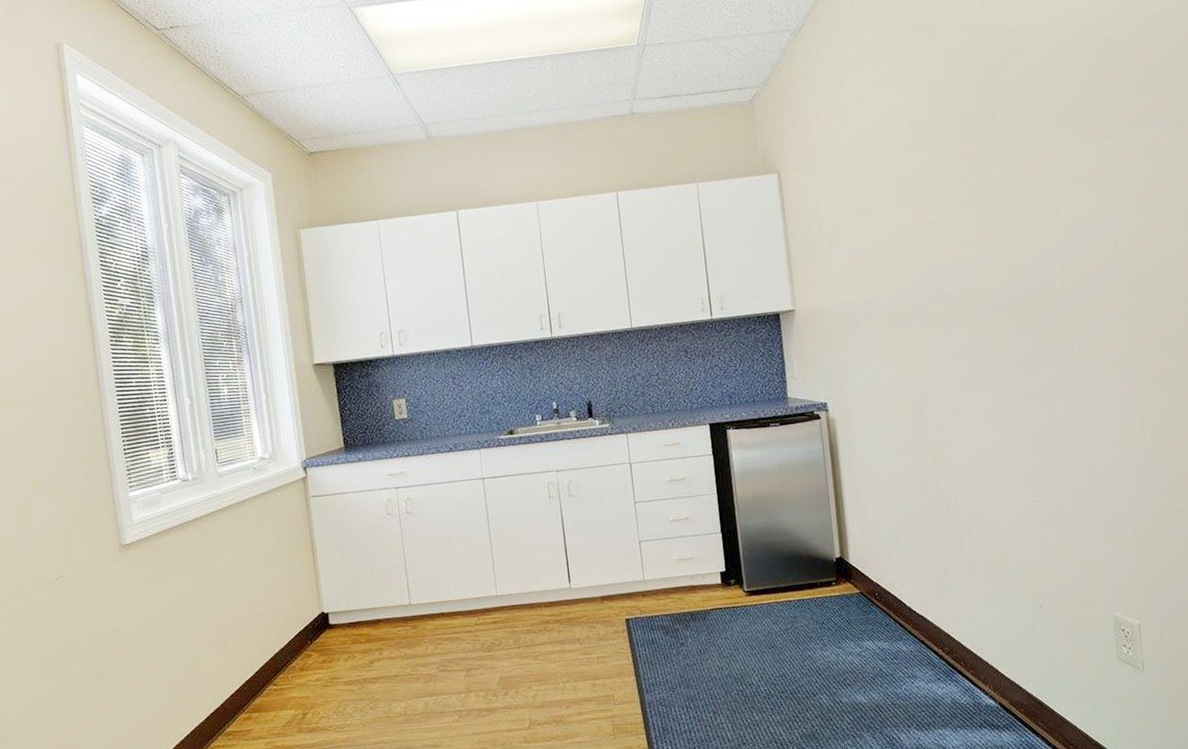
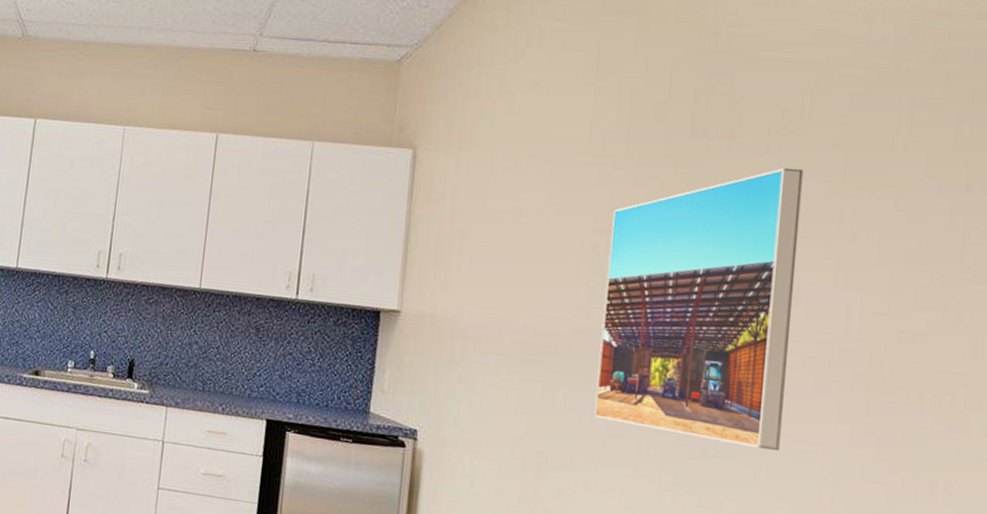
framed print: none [938,130,1086,360] -> present [594,167,804,450]

